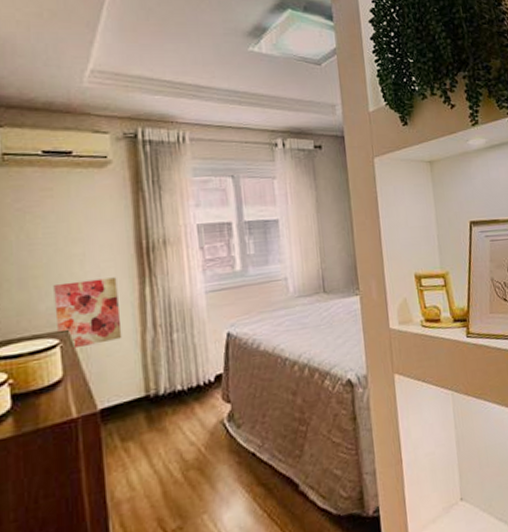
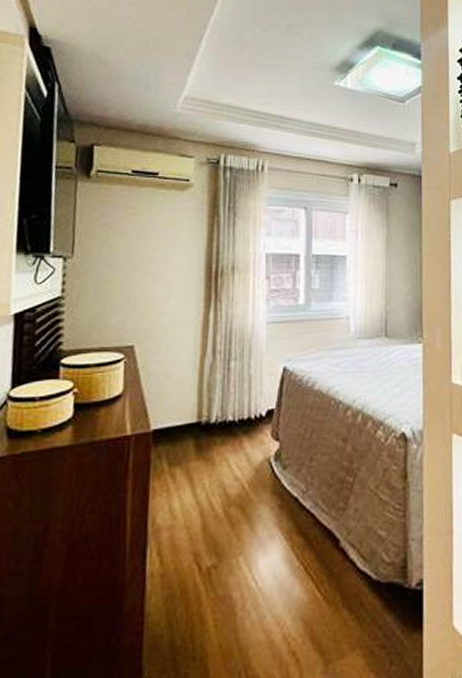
wall art: present [53,277,122,349] -> none [123,298,184,366]

